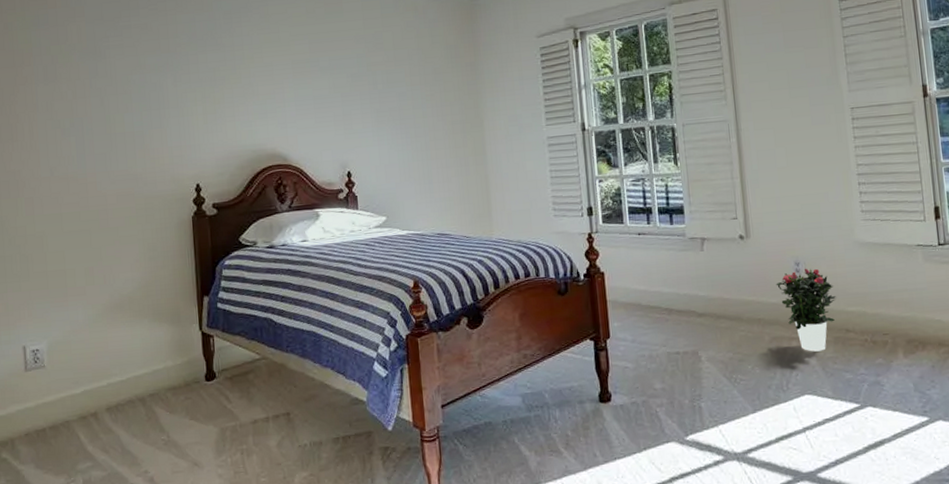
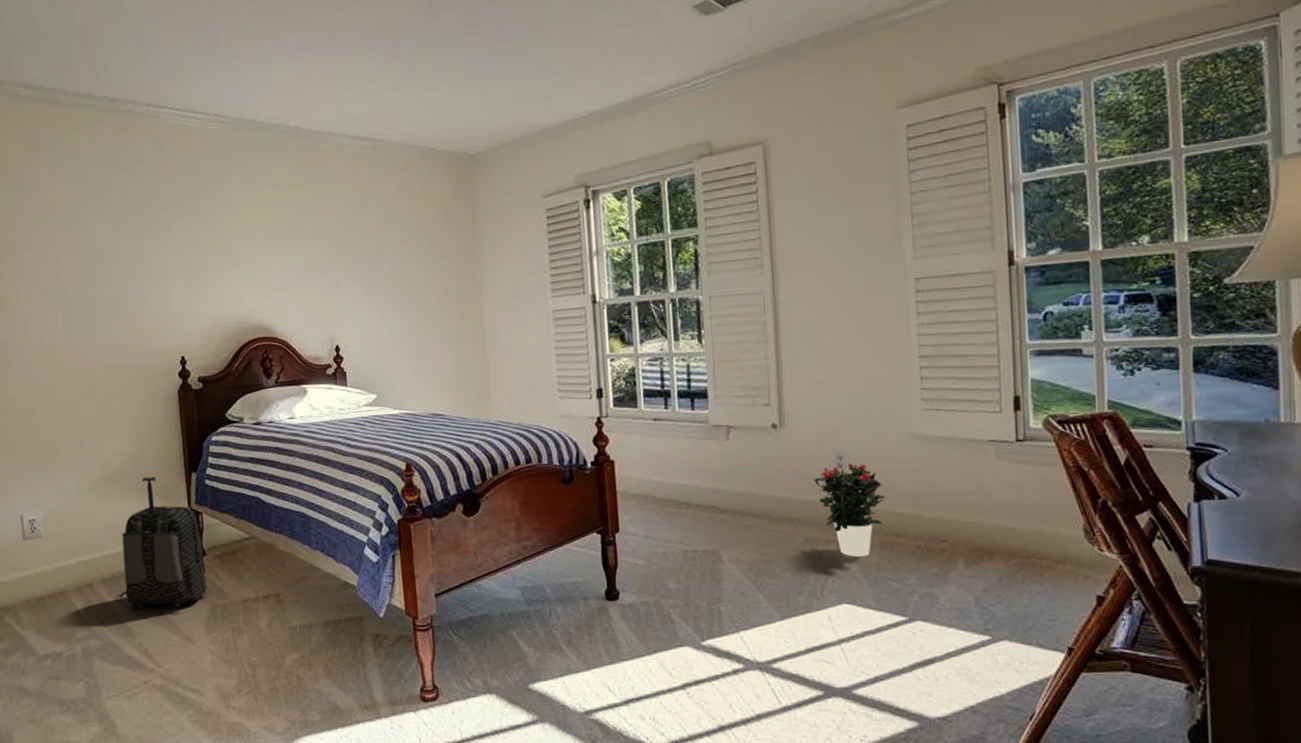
suitcase: none [120,302,217,436] -> present [114,476,208,609]

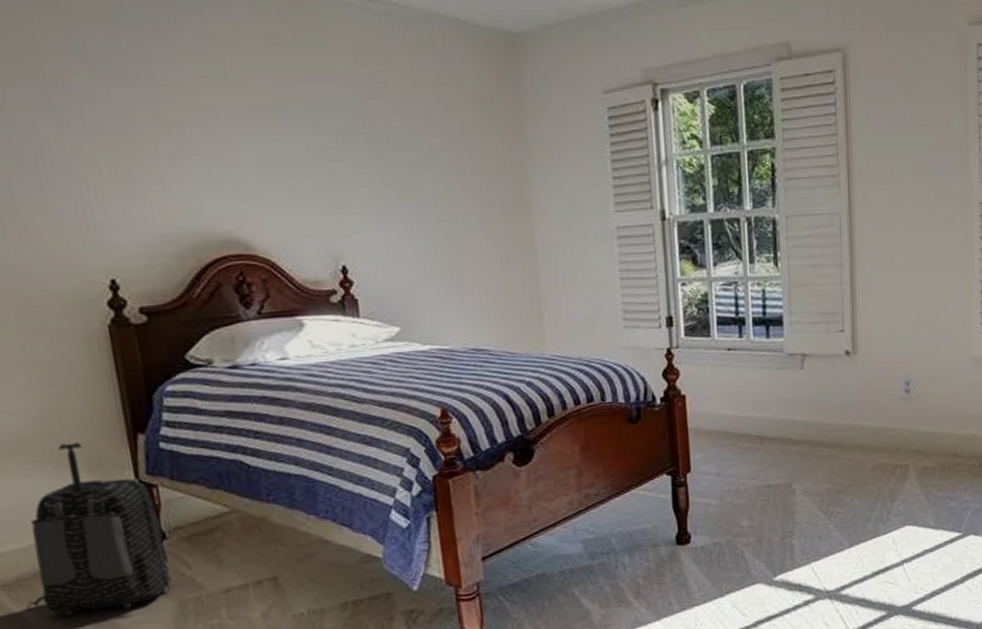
potted flower: present [813,463,886,557] -> none [882,388,947,480]

